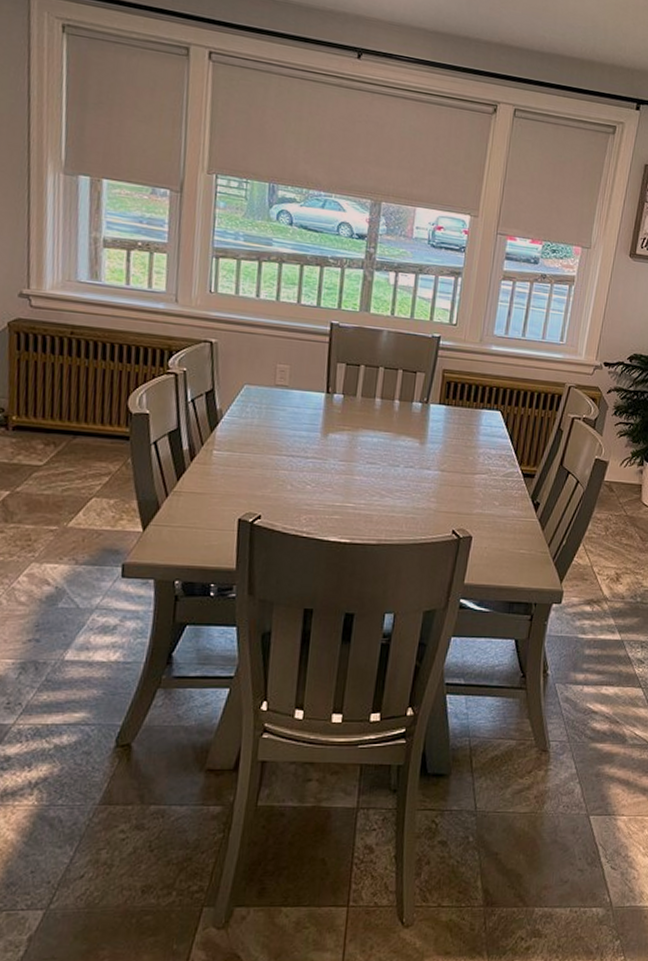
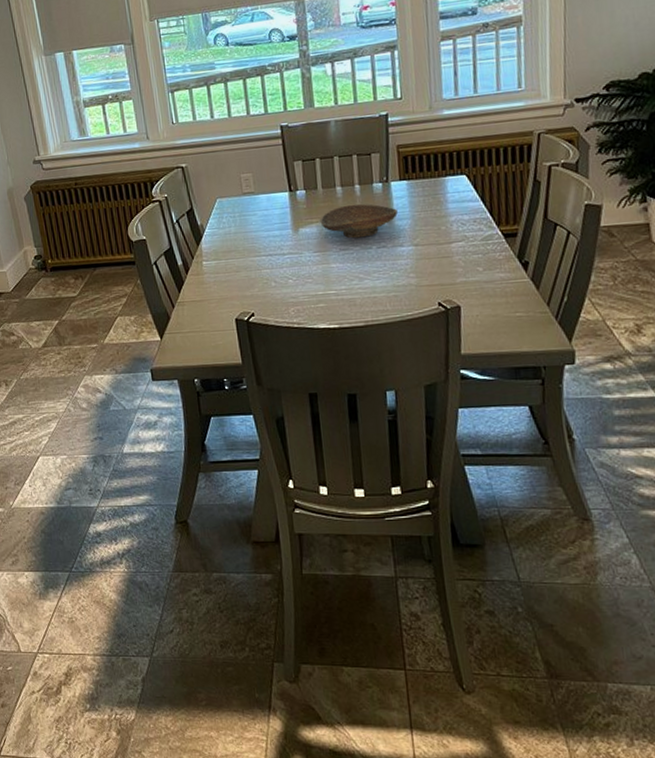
decorative bowl: none [352,418,431,454] -> present [320,203,398,239]

